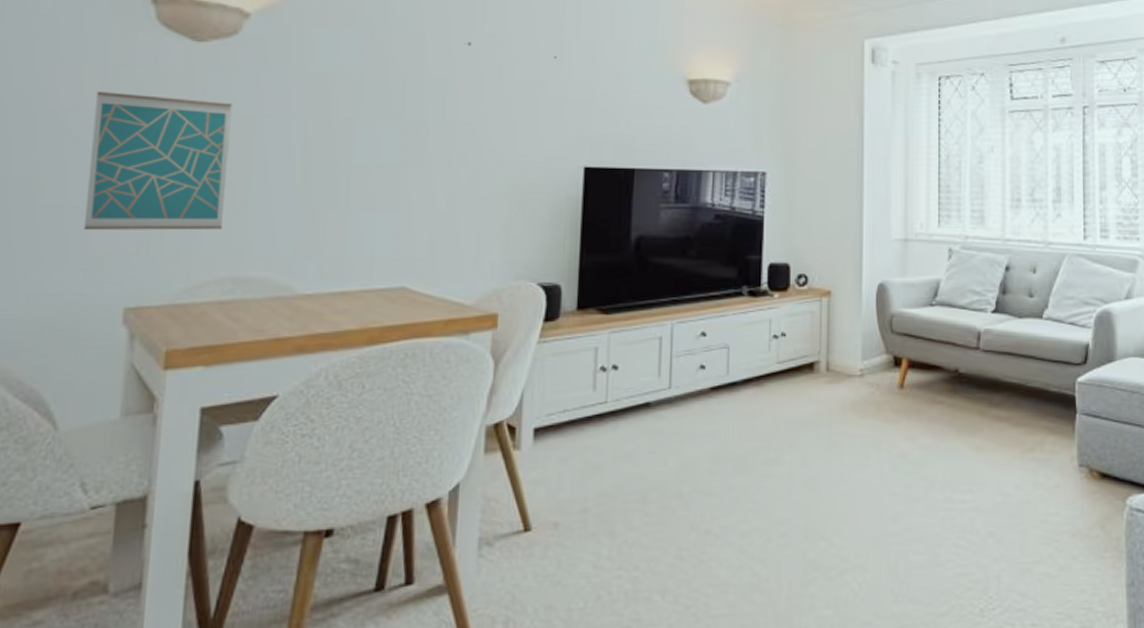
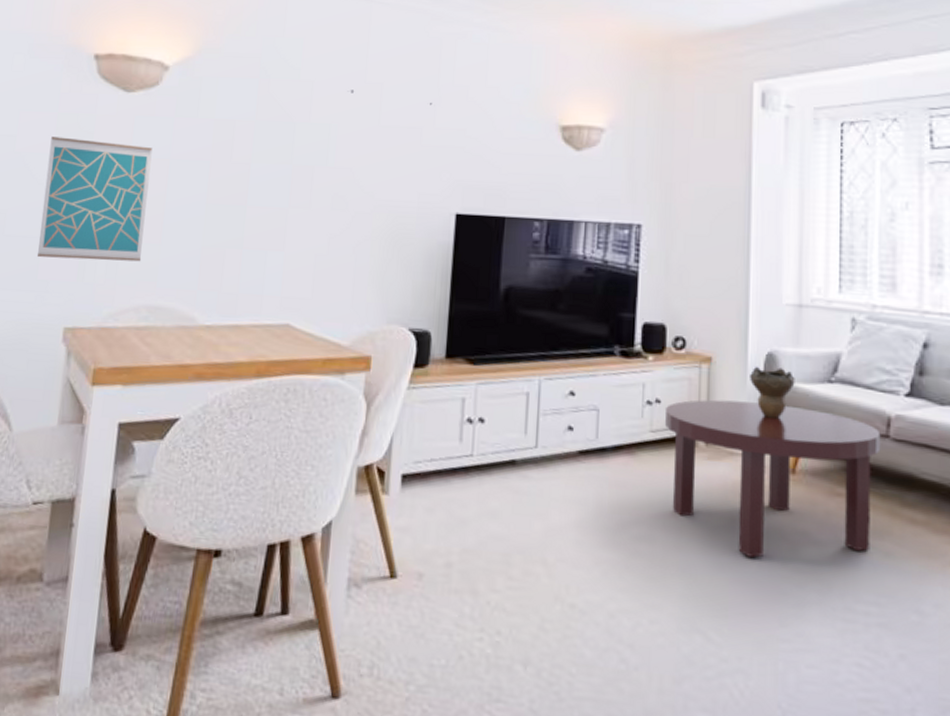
coffee table: none [789,329,973,466] -> present [664,399,881,558]
decorative bowl: none [864,296,903,341] -> present [750,366,795,419]

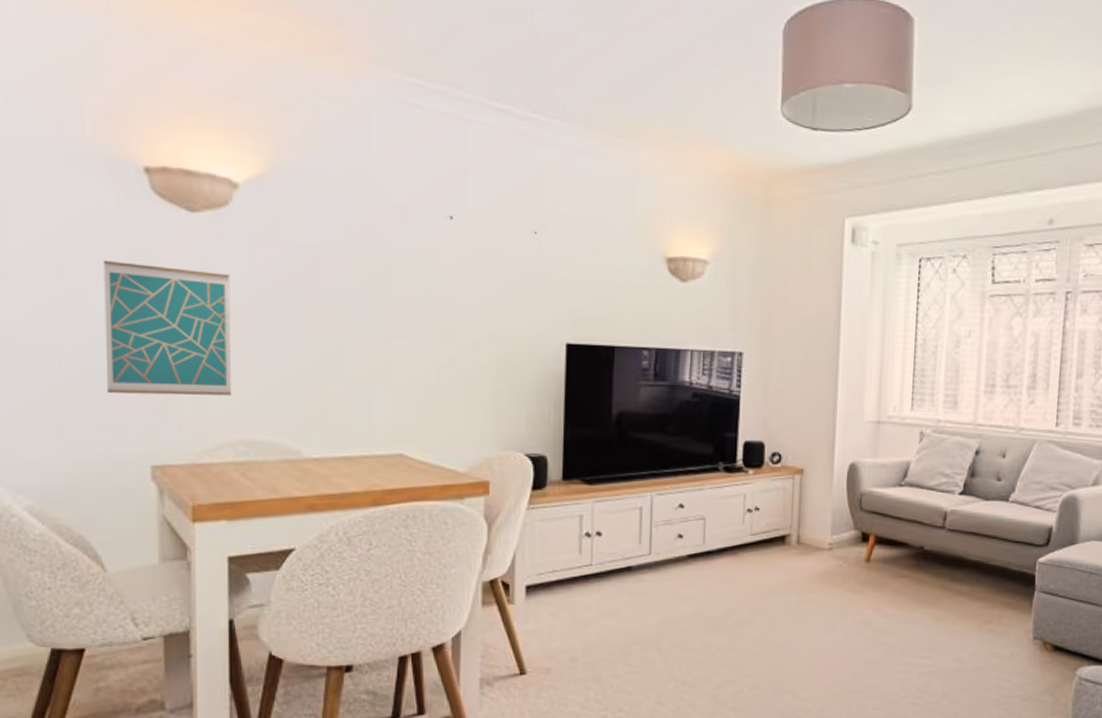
coffee table: present [664,399,881,558] -> none [762,505,939,631]
decorative bowl: present [750,366,795,419] -> none [835,475,873,518]

